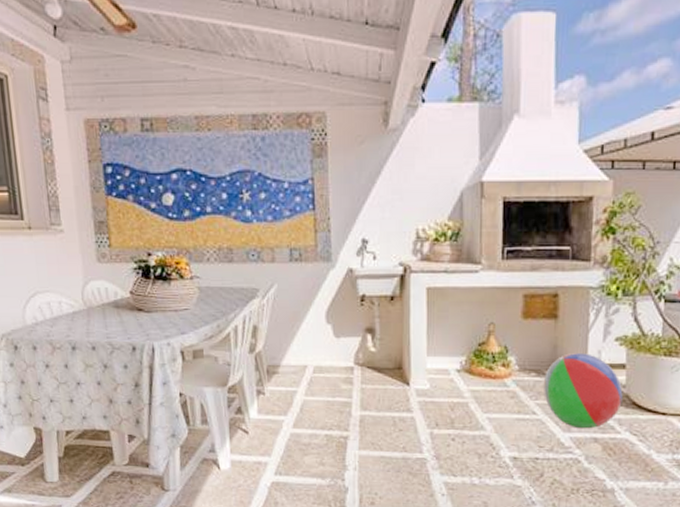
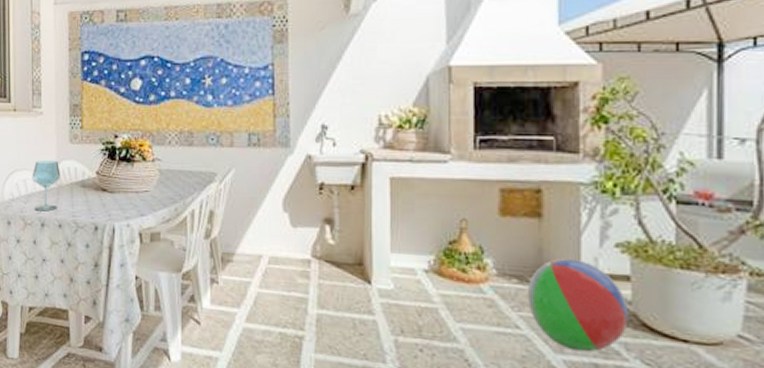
wine glass: none [56,282,90,334] -> present [32,160,60,212]

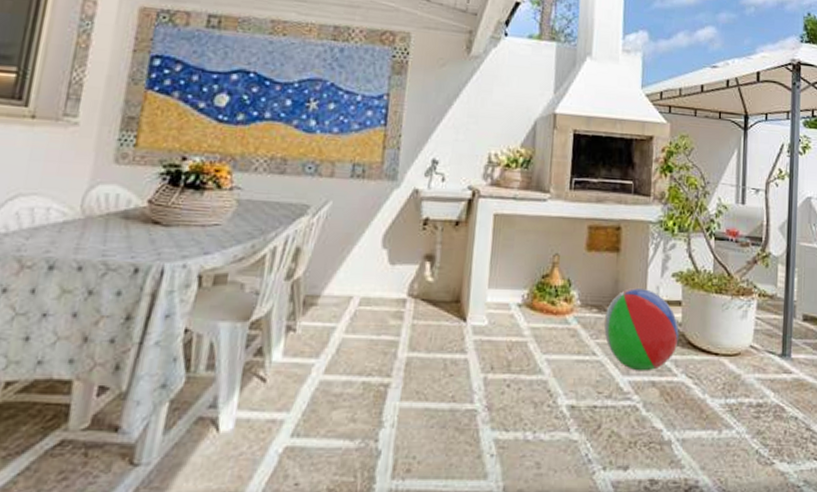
wine glass: present [32,160,60,212] -> none [41,183,93,250]

